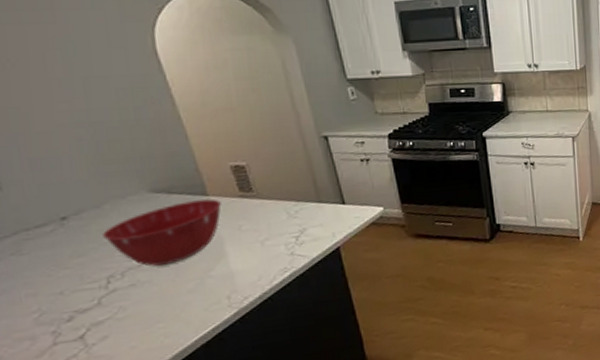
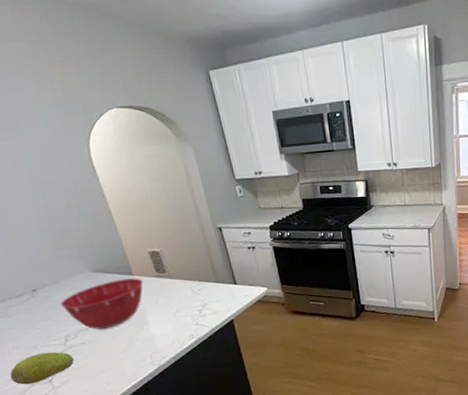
fruit: none [21,298,119,346] -> present [10,352,75,385]

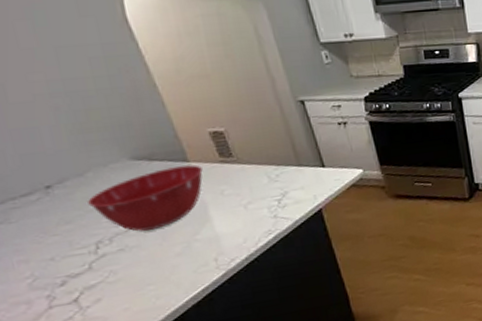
fruit: present [10,352,75,385] -> none [16,262,110,309]

